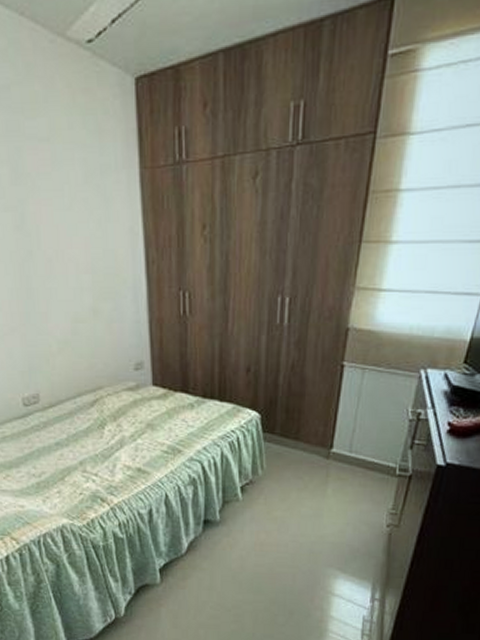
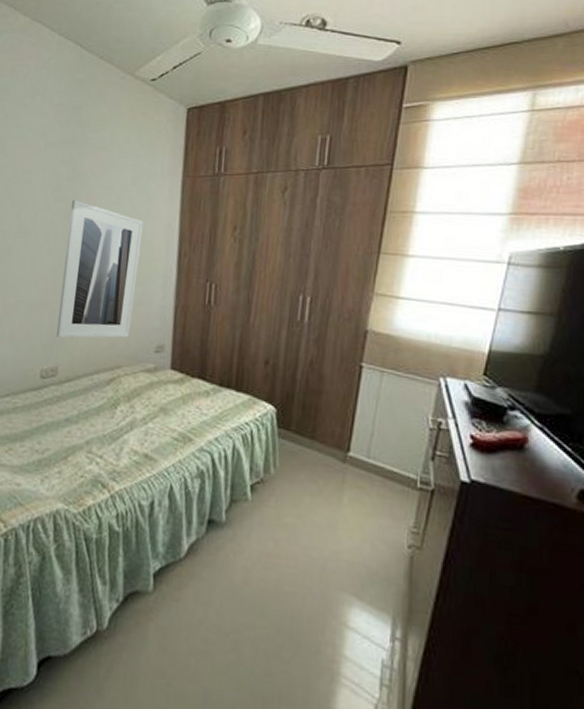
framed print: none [20,207,106,363] -> present [55,199,143,339]

